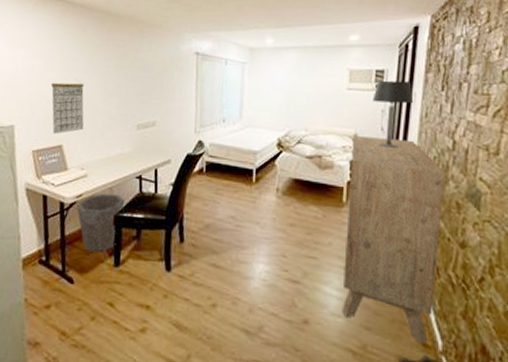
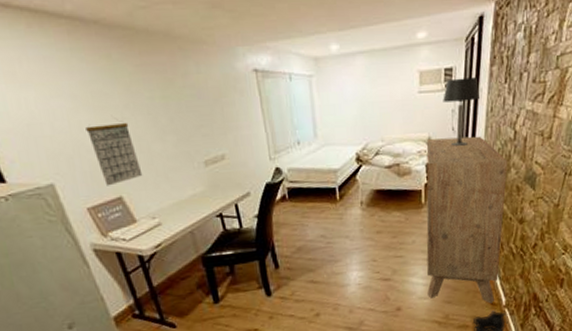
waste bin: present [76,193,125,253] -> none [157,236,211,296]

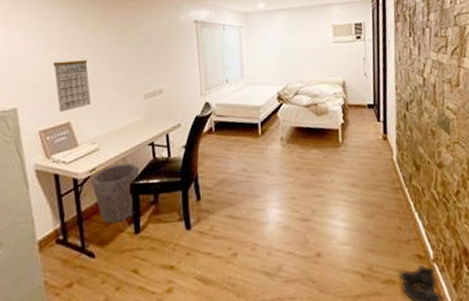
waste bin: none [157,236,211,296] -> present [90,163,140,223]
dresser: present [426,136,508,304] -> none [342,81,423,256]
table lamp: present [443,77,479,146] -> none [354,31,388,90]

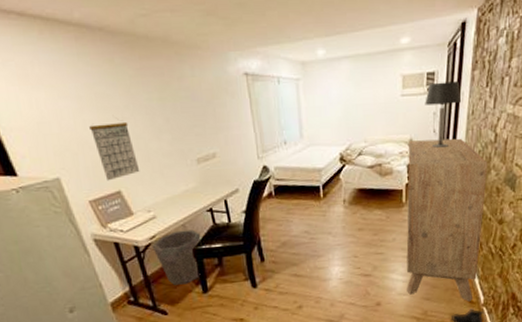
dresser: none [342,81,423,256] -> present [406,138,488,302]
table lamp: none [354,31,388,90] -> present [425,81,461,148]

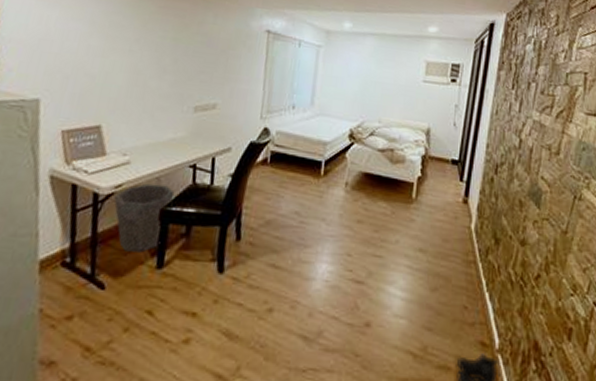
calendar: present [89,121,140,181] -> none [89,51,134,113]
dresser: present [406,138,488,302] -> none [405,130,510,343]
table lamp: present [425,81,461,148] -> none [447,75,485,144]

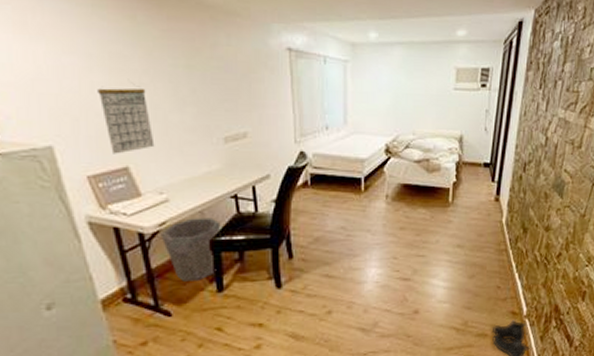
calendar: none [89,51,134,113] -> present [98,88,155,154]

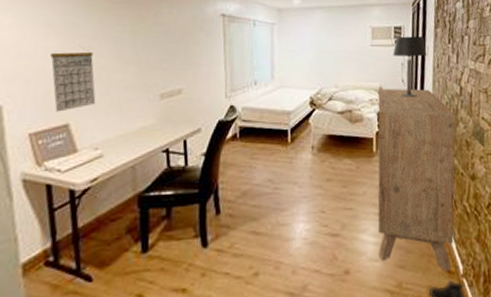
waste bin: present [160,217,221,282] -> none [91,172,151,242]
dresser: none [447,137,537,313] -> present [378,89,456,271]
table lamp: none [478,79,514,147] -> present [393,36,426,97]

